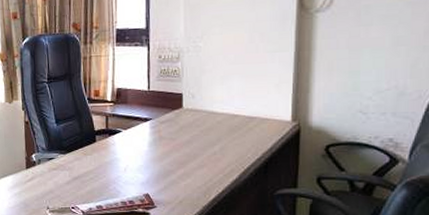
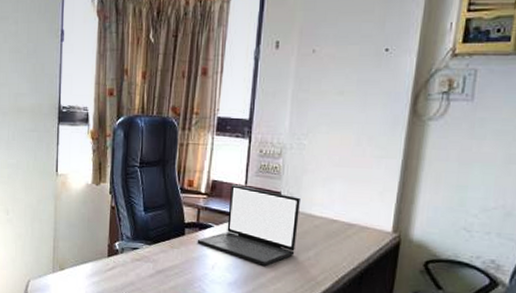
laptop: none [108,90,202,164] -> present [197,184,300,266]

